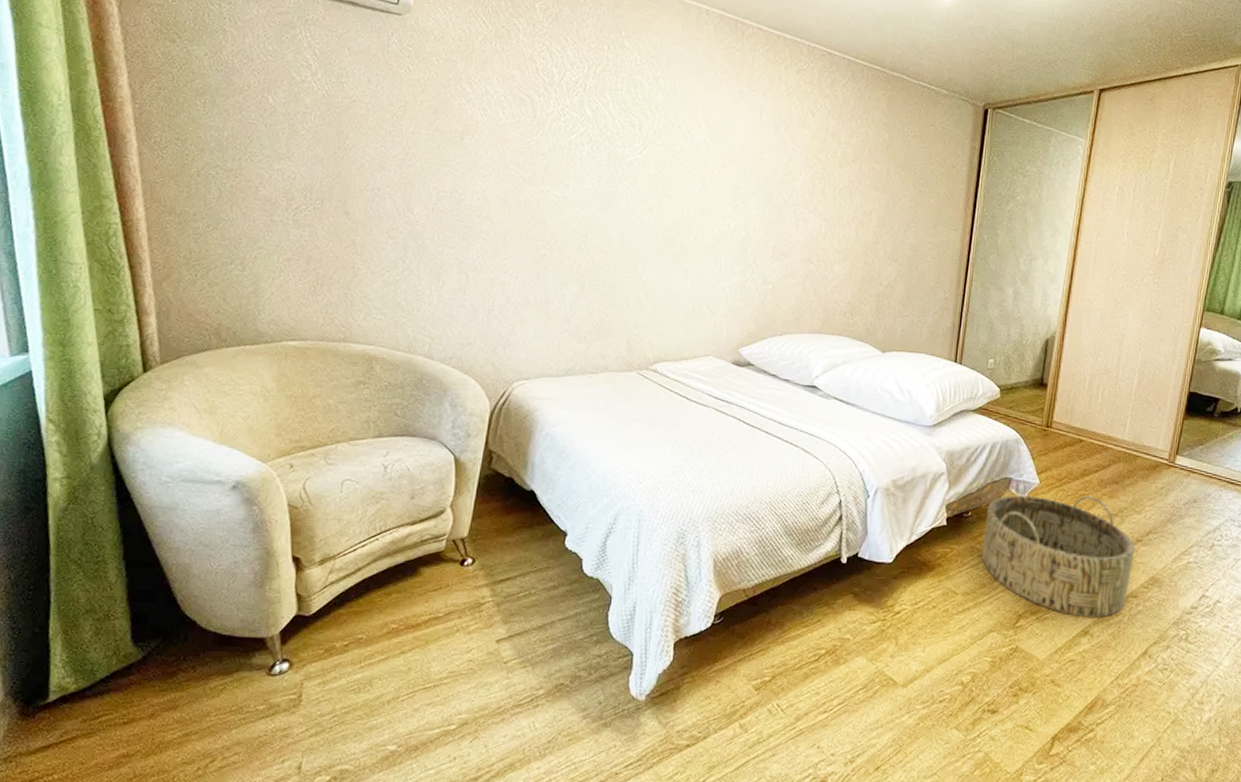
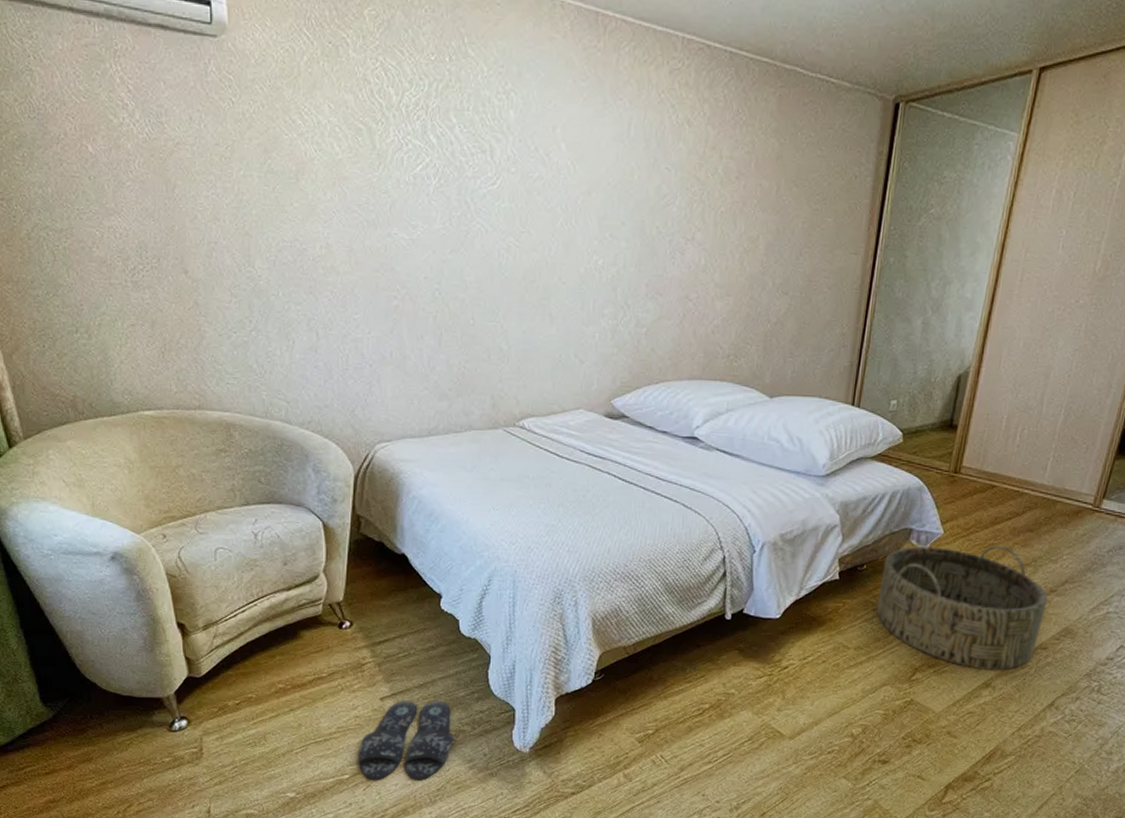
slippers: none [467,643,570,731] -> present [358,701,454,781]

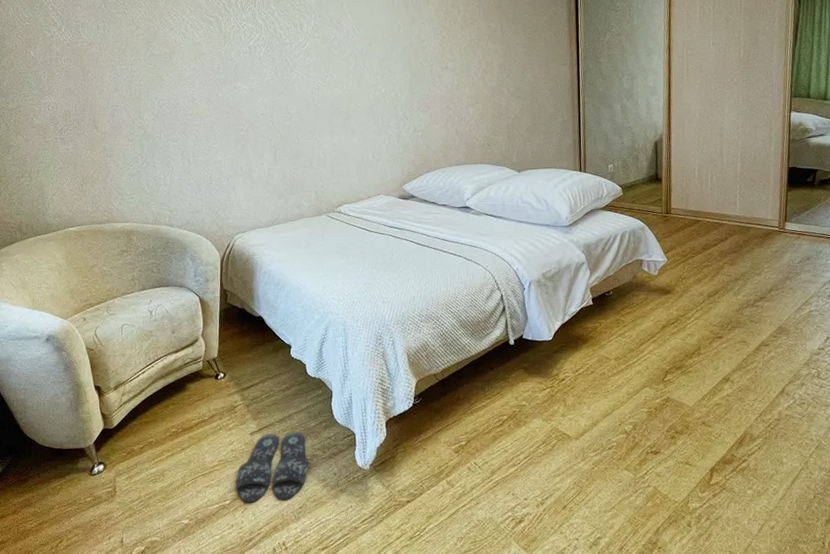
basket: present [876,545,1048,670] -> none [625,266,761,367]

